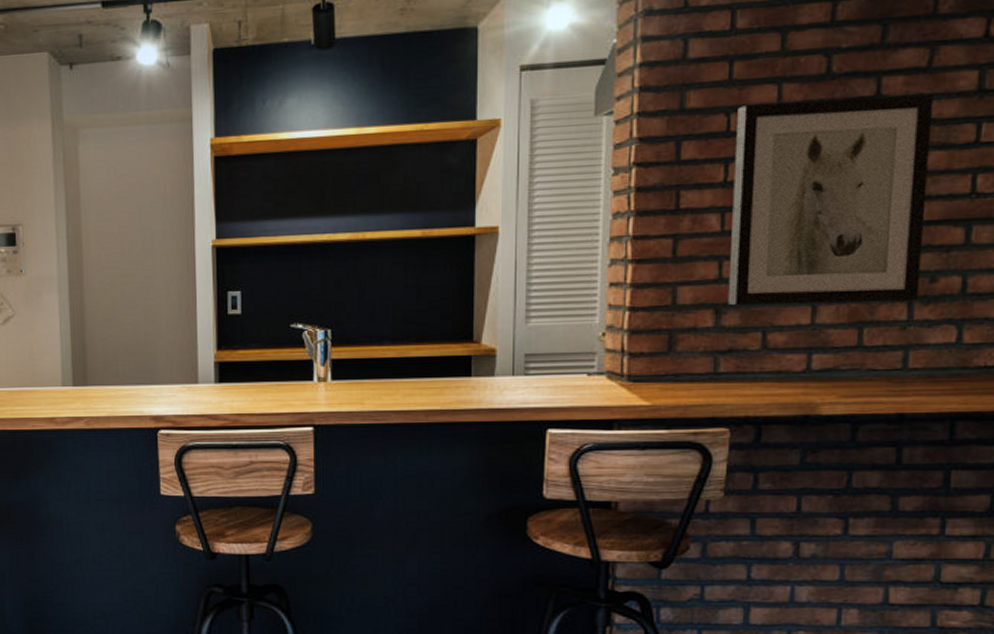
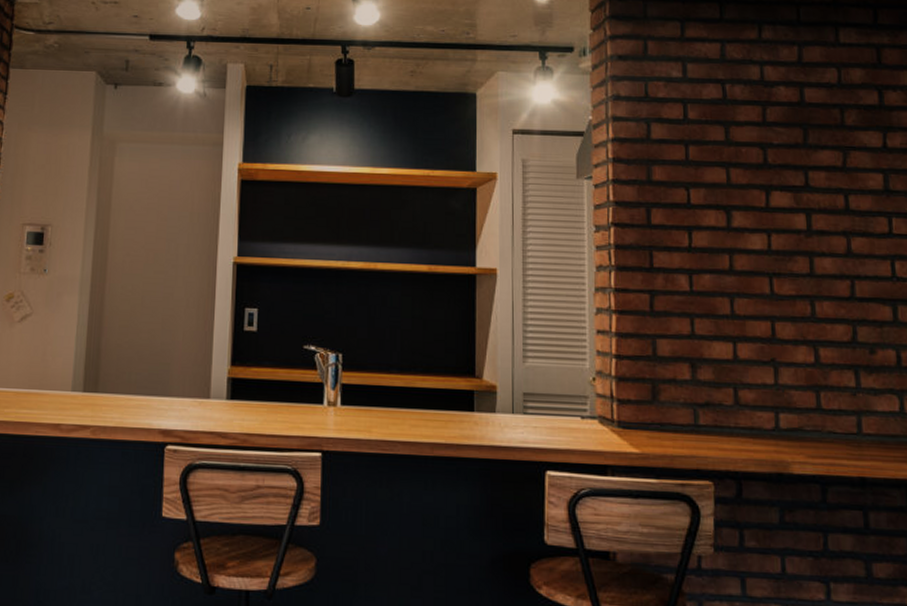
wall art: present [727,95,934,306] -> none [695,183,863,370]

